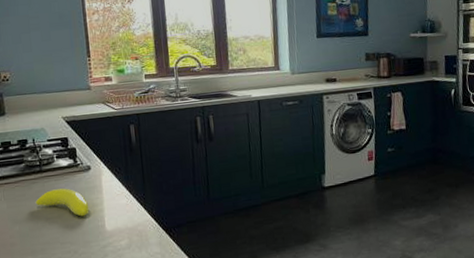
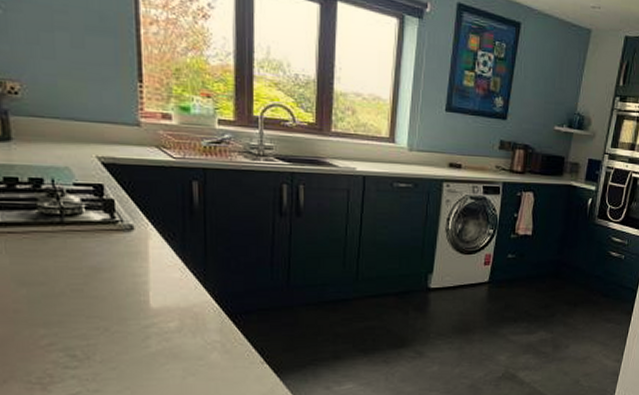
banana: present [35,188,90,217] -> none [52,249,129,287]

